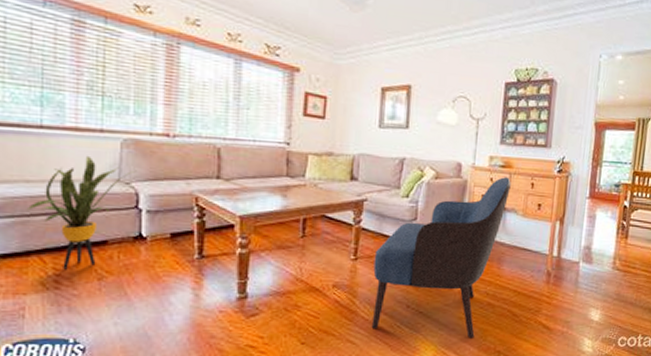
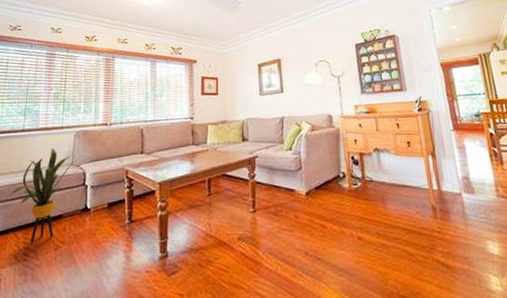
armchair: present [371,177,511,338] -> none [270,121,379,283]

